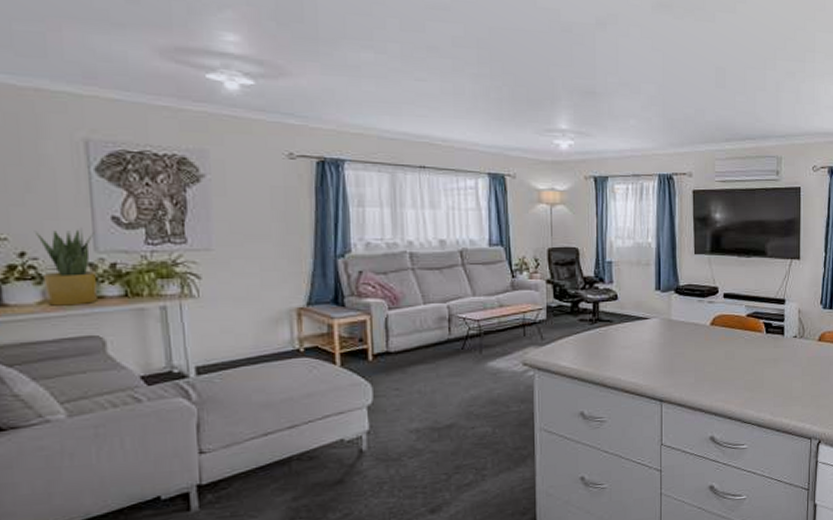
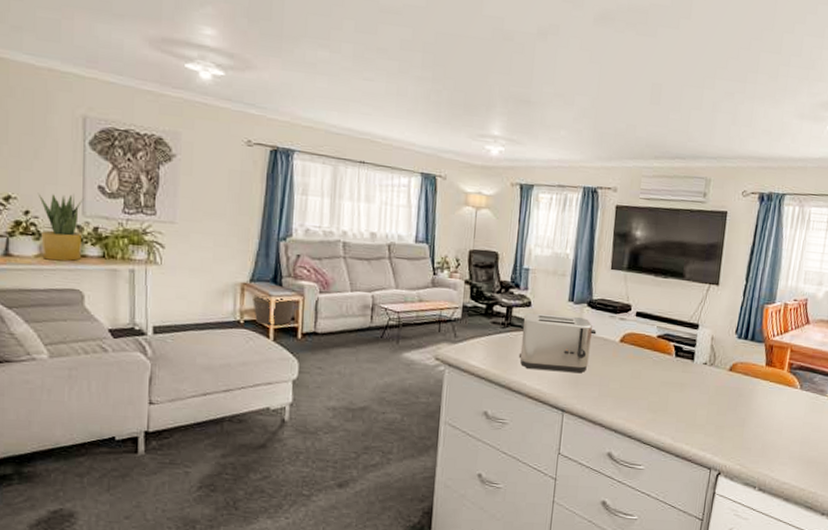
basket: none [312,319,362,350] -> present [253,295,296,326]
toaster: none [610,304,687,362] -> present [518,312,597,374]

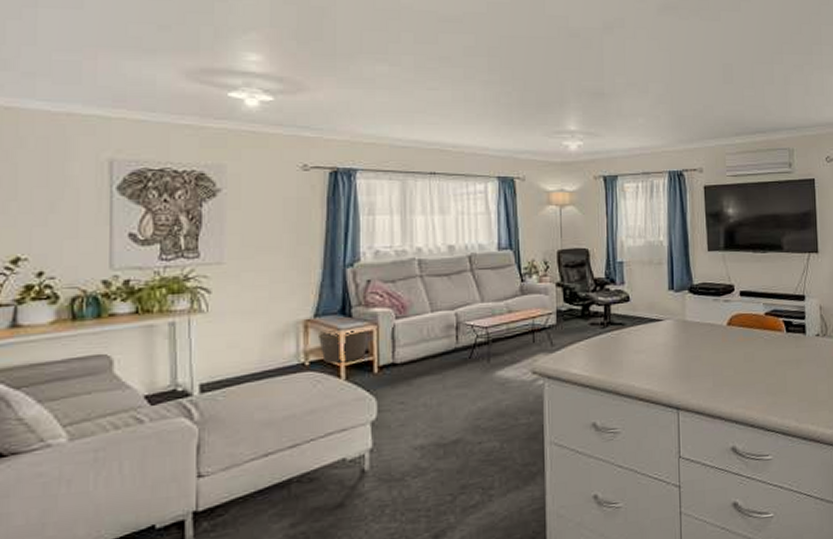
planter: present [39,193,84,262] -> none [55,245,111,325]
toaster: present [518,312,597,374] -> none [623,305,702,368]

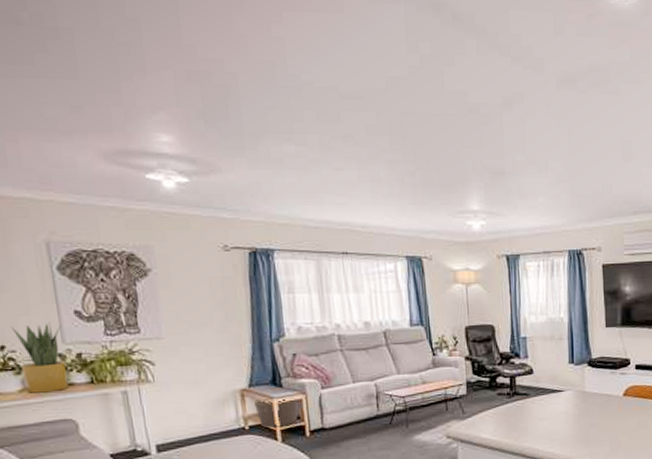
planter: none [55,245,111,325] -> present [12,322,68,393]

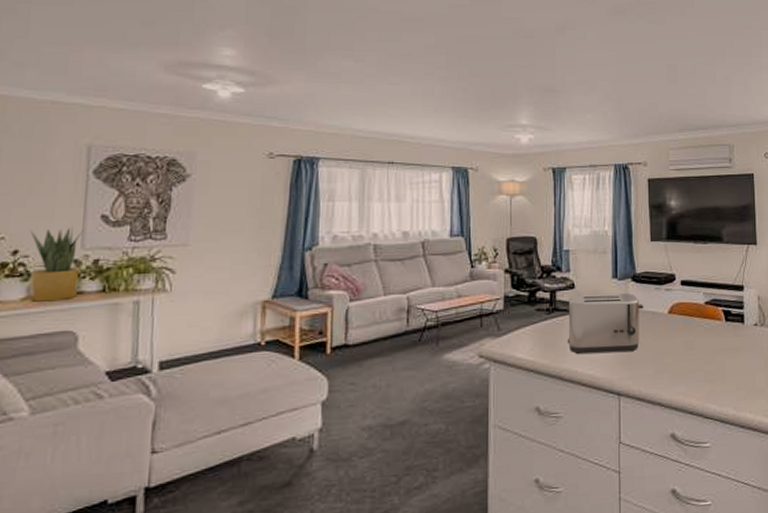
basket: present [254,399,299,428] -> none [275,312,324,344]
toaster: none [527,377,600,434] -> present [567,293,644,354]

